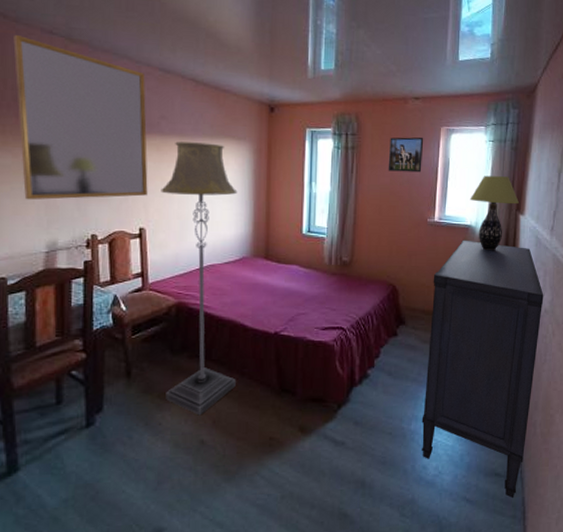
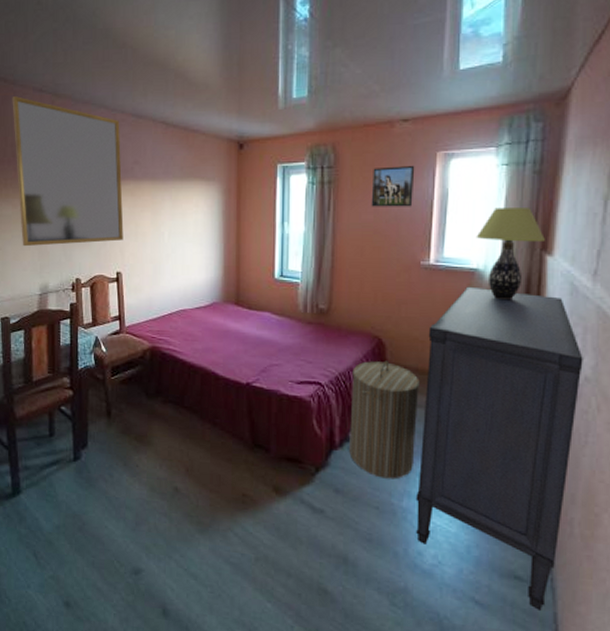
floor lamp: present [161,141,238,416] -> none [135,186,208,462]
laundry hamper: none [367,304,426,407] -> present [349,360,420,480]

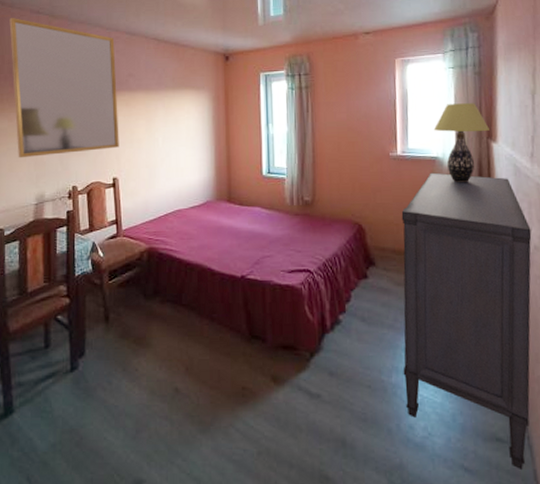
laundry hamper: present [349,360,420,480] -> none [338,244,399,357]
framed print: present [371,165,415,207] -> none [343,70,379,107]

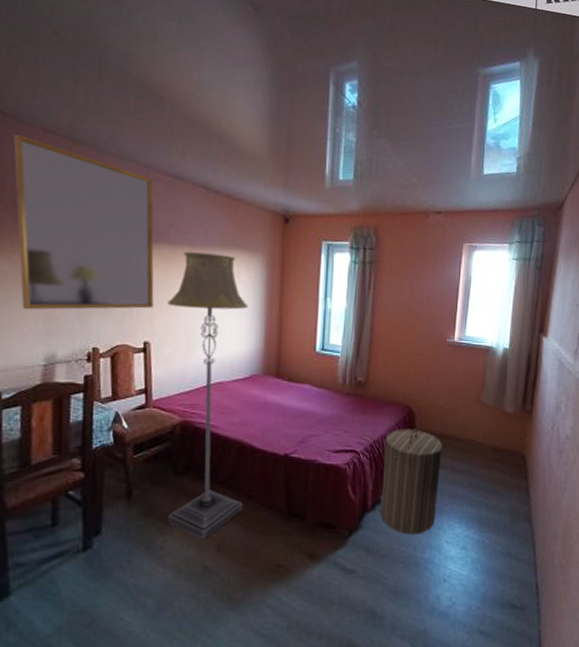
floor lamp: none [130,95,206,362] -> present [167,252,249,540]
laundry hamper: none [338,244,399,357] -> present [380,428,443,535]
dresser: present [401,172,532,471] -> none [435,361,566,632]
table lamp: present [433,103,489,183] -> none [491,295,542,374]

